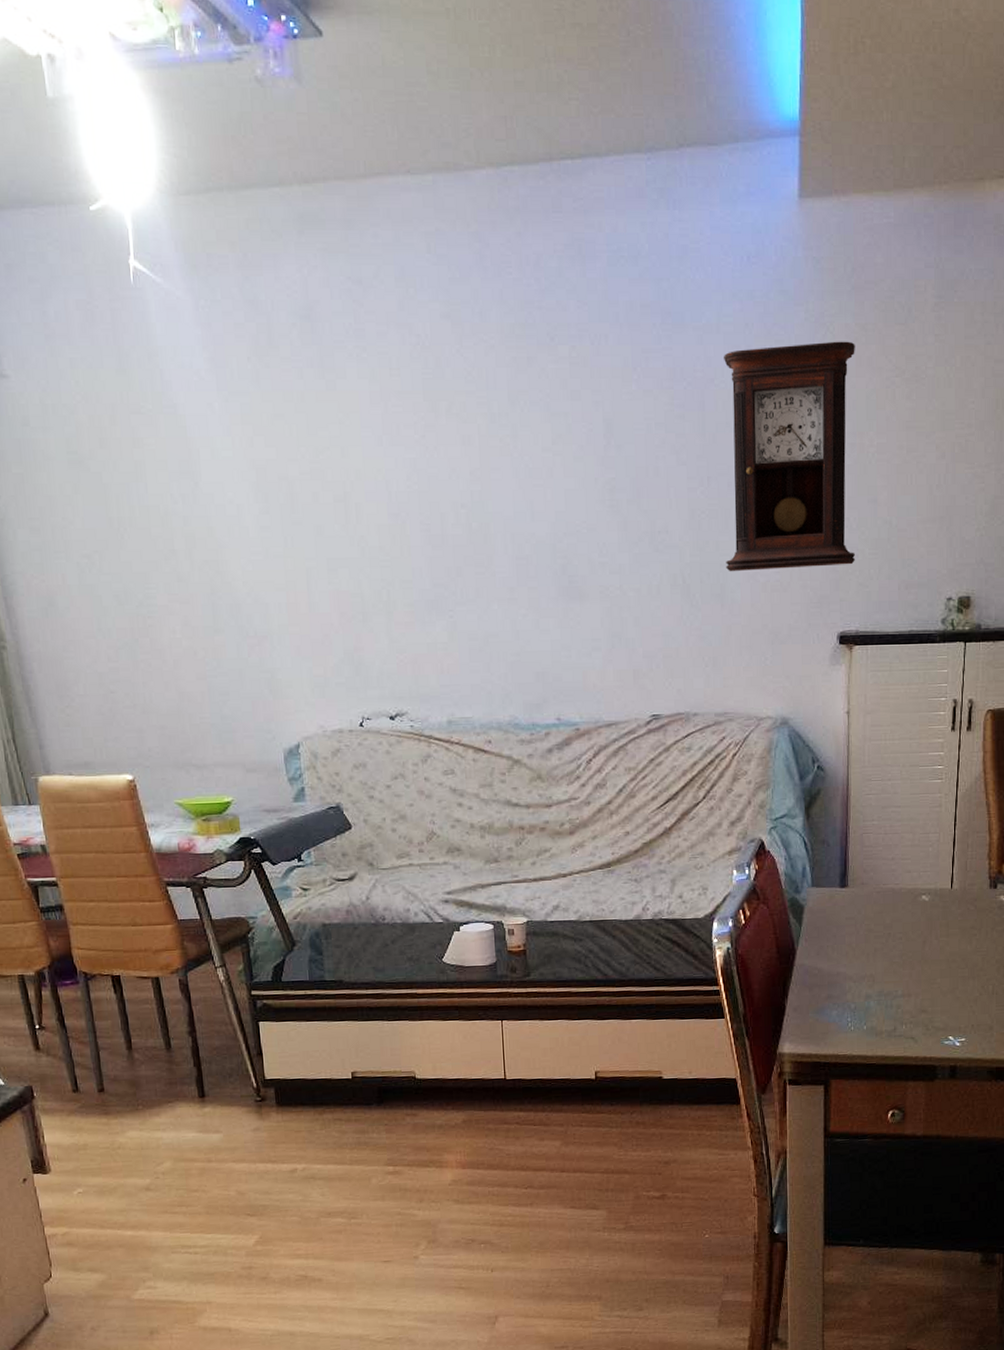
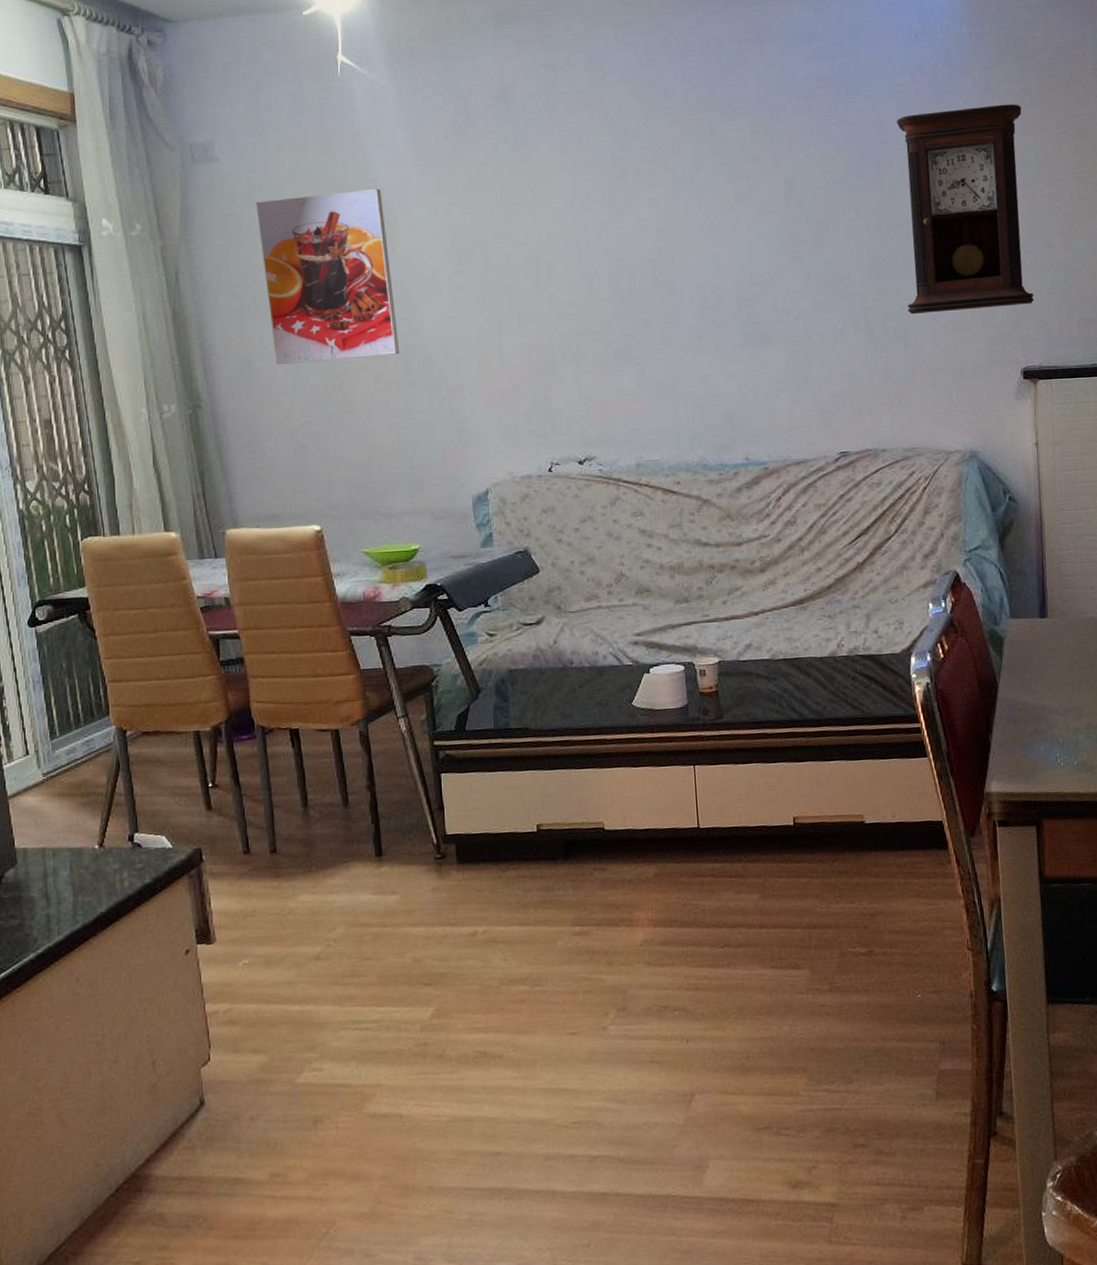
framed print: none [50,414,207,606] -> present [256,188,400,365]

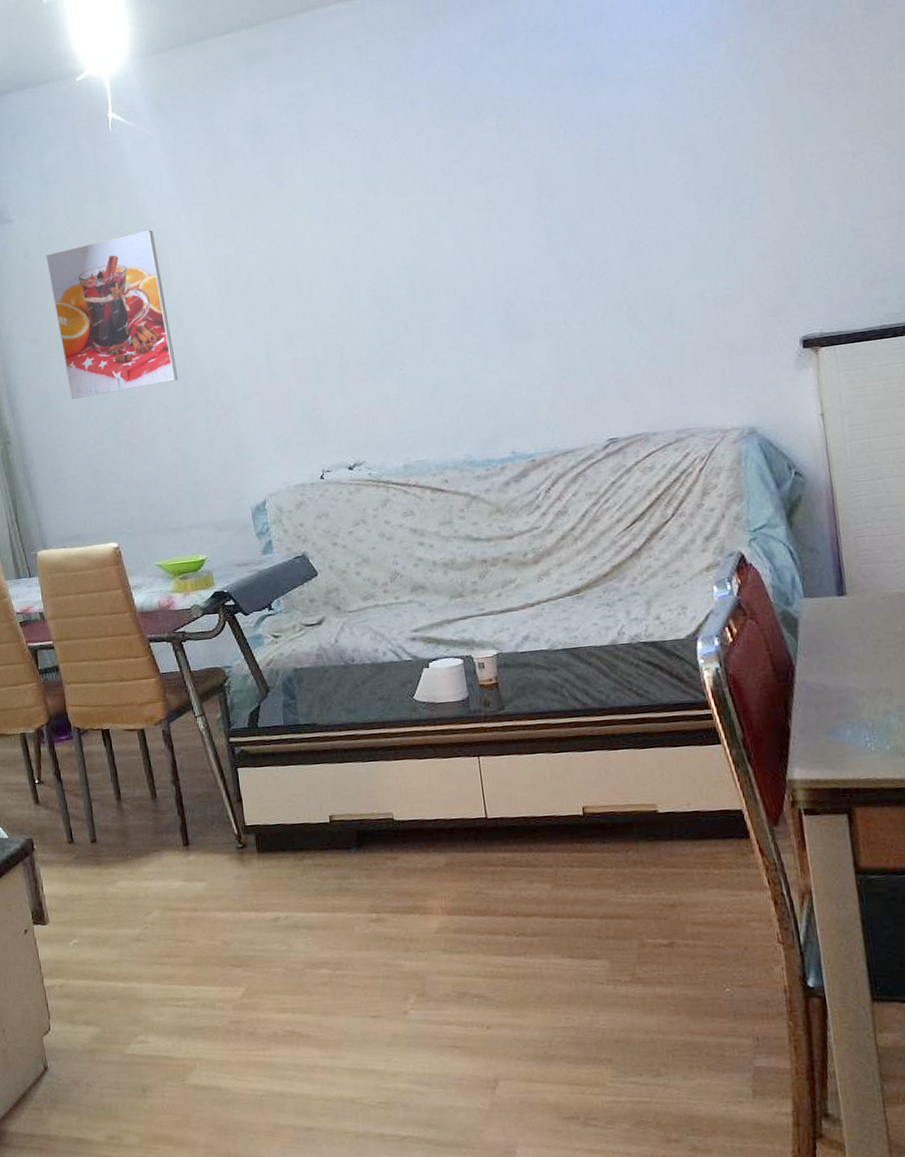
pendulum clock: present [897,104,1034,315] -> none [648,64,810,294]

